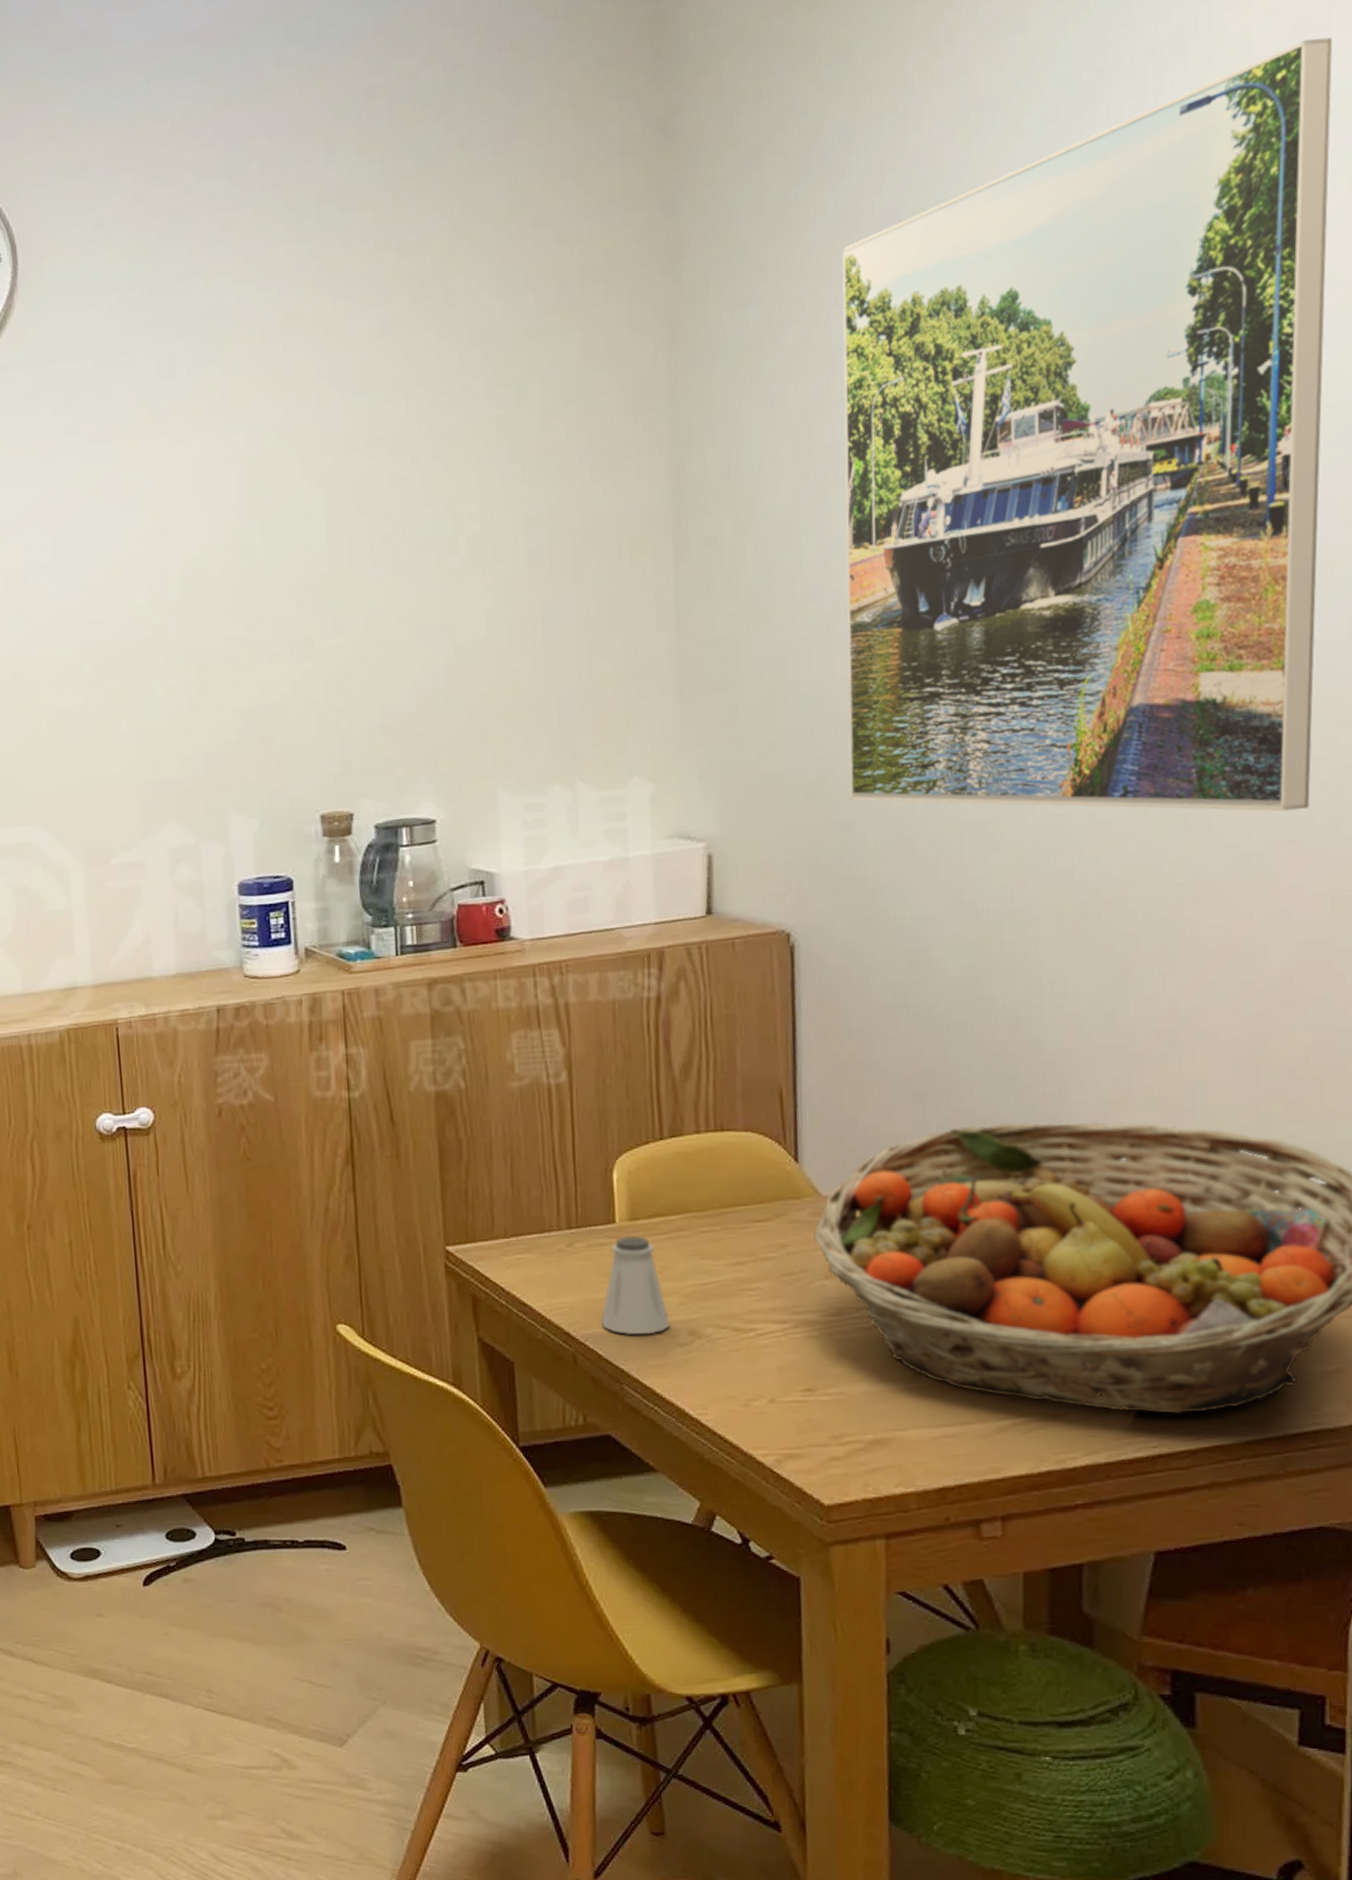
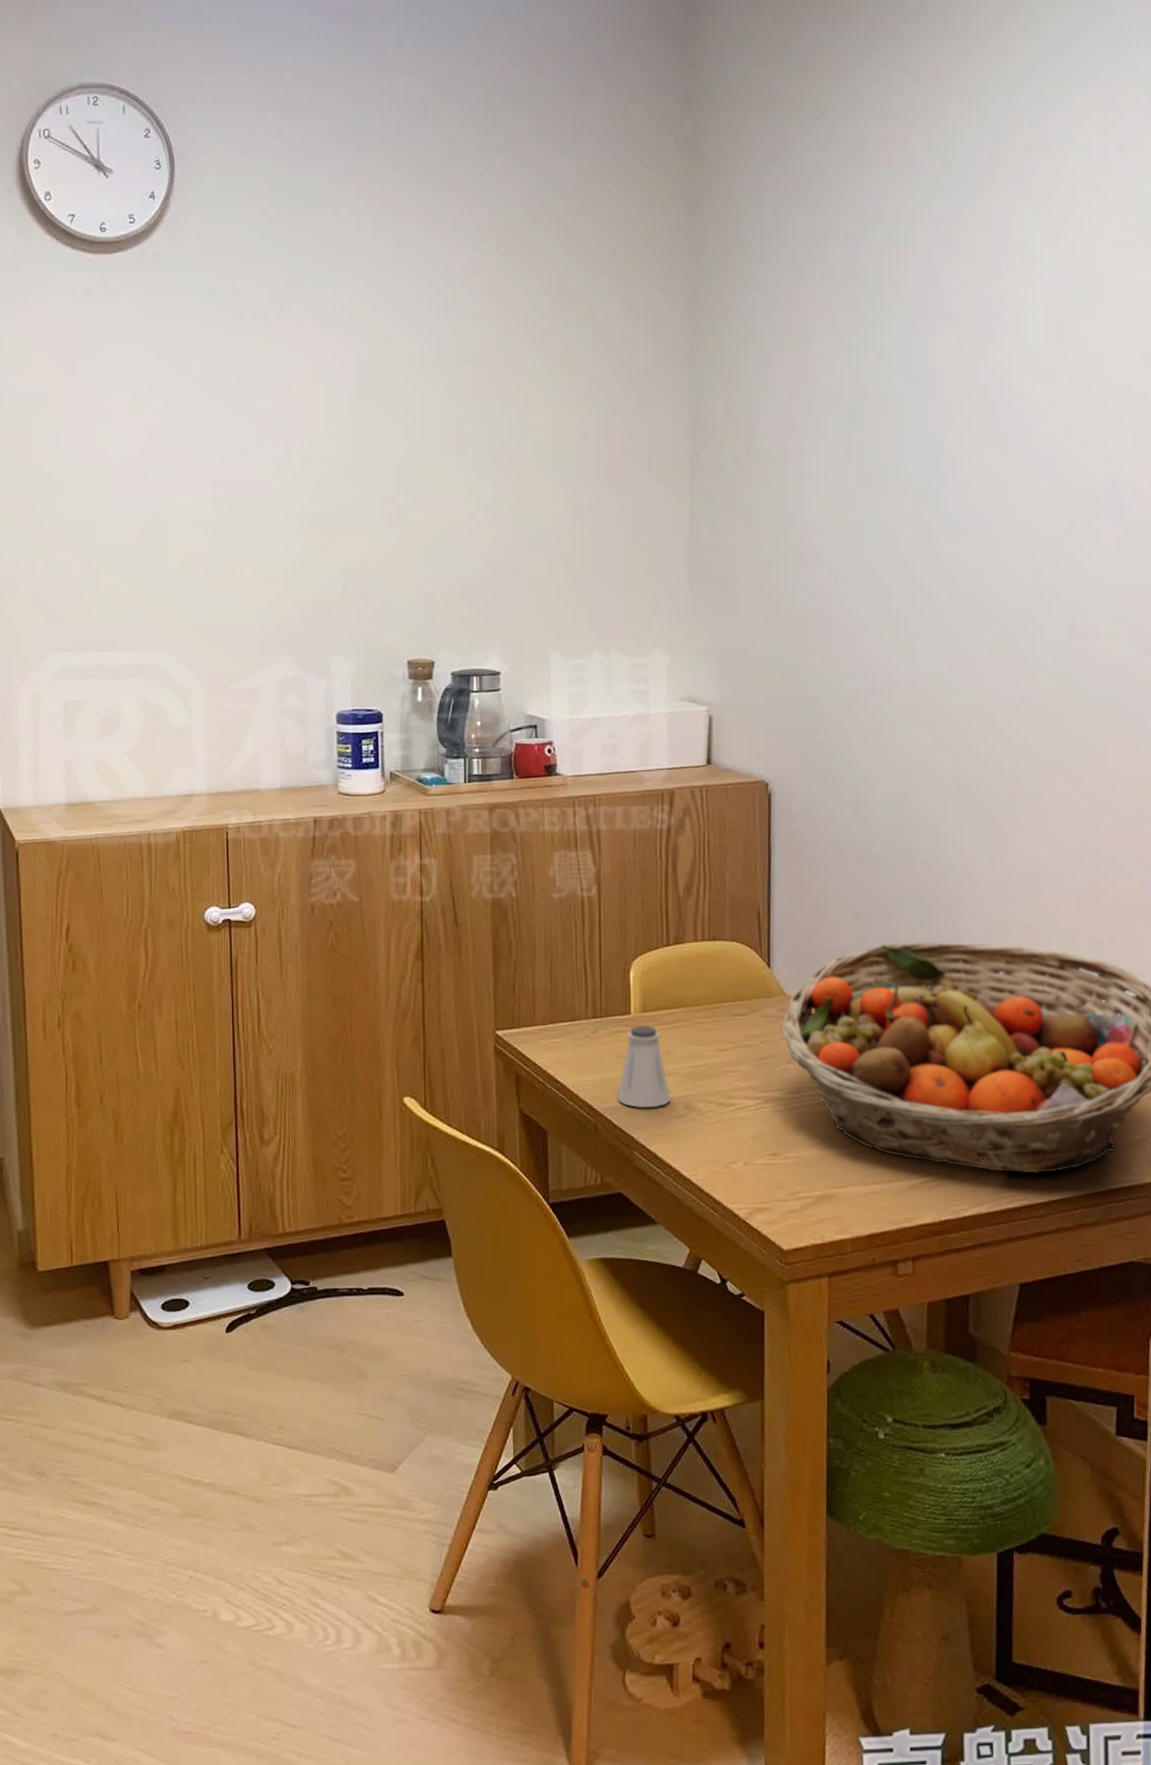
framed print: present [842,37,1333,812] -> none [813,156,1143,713]

